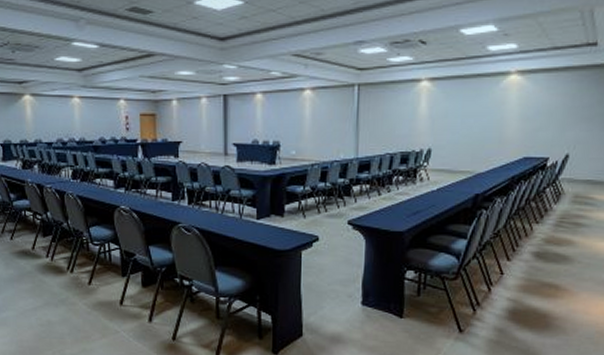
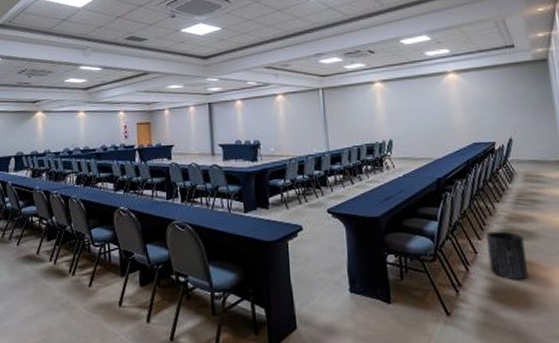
trash can: none [513,253,557,303] -> present [486,231,528,280]

